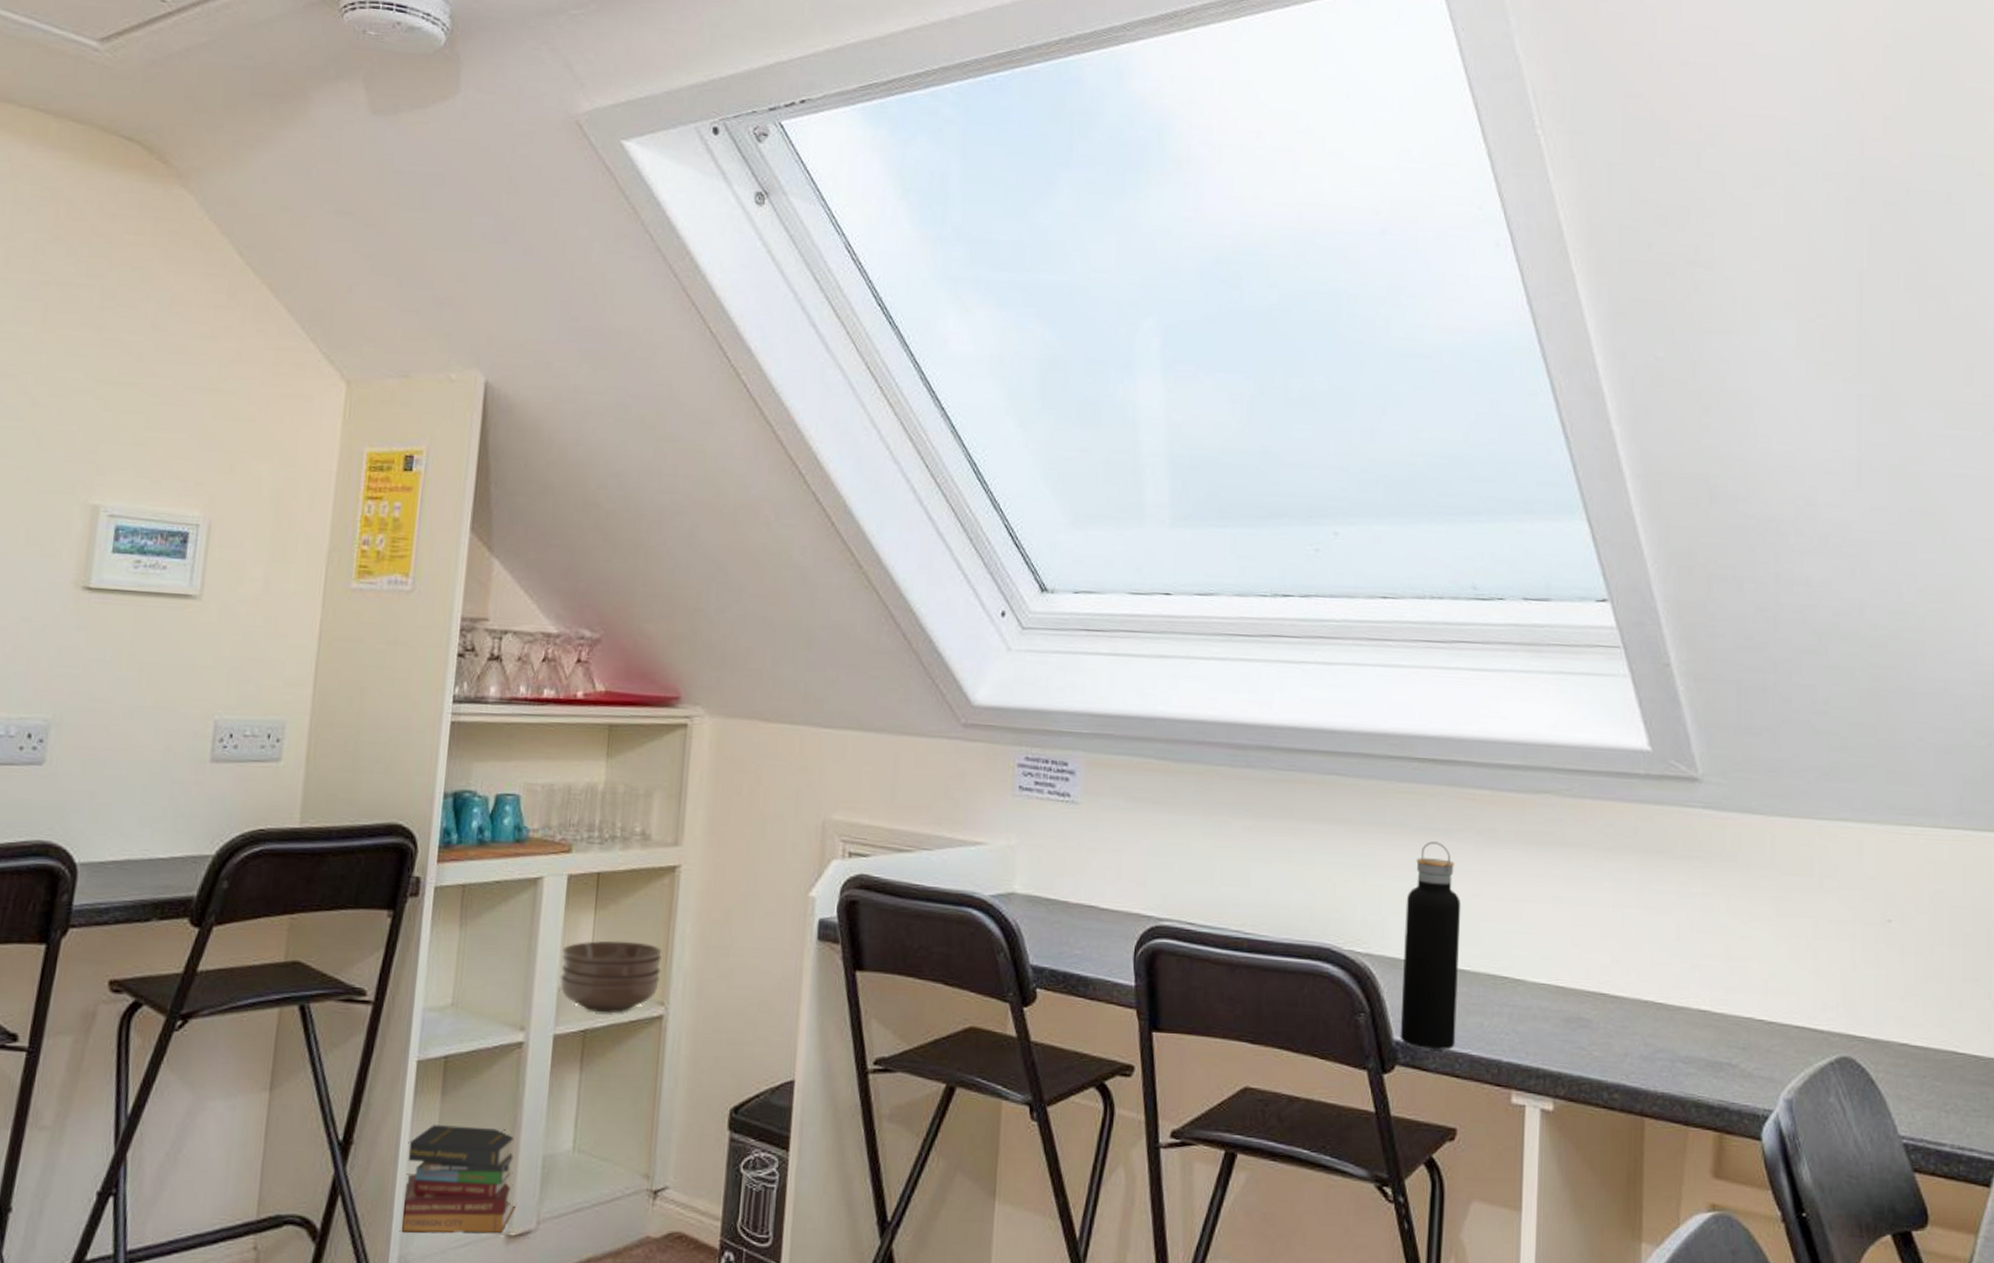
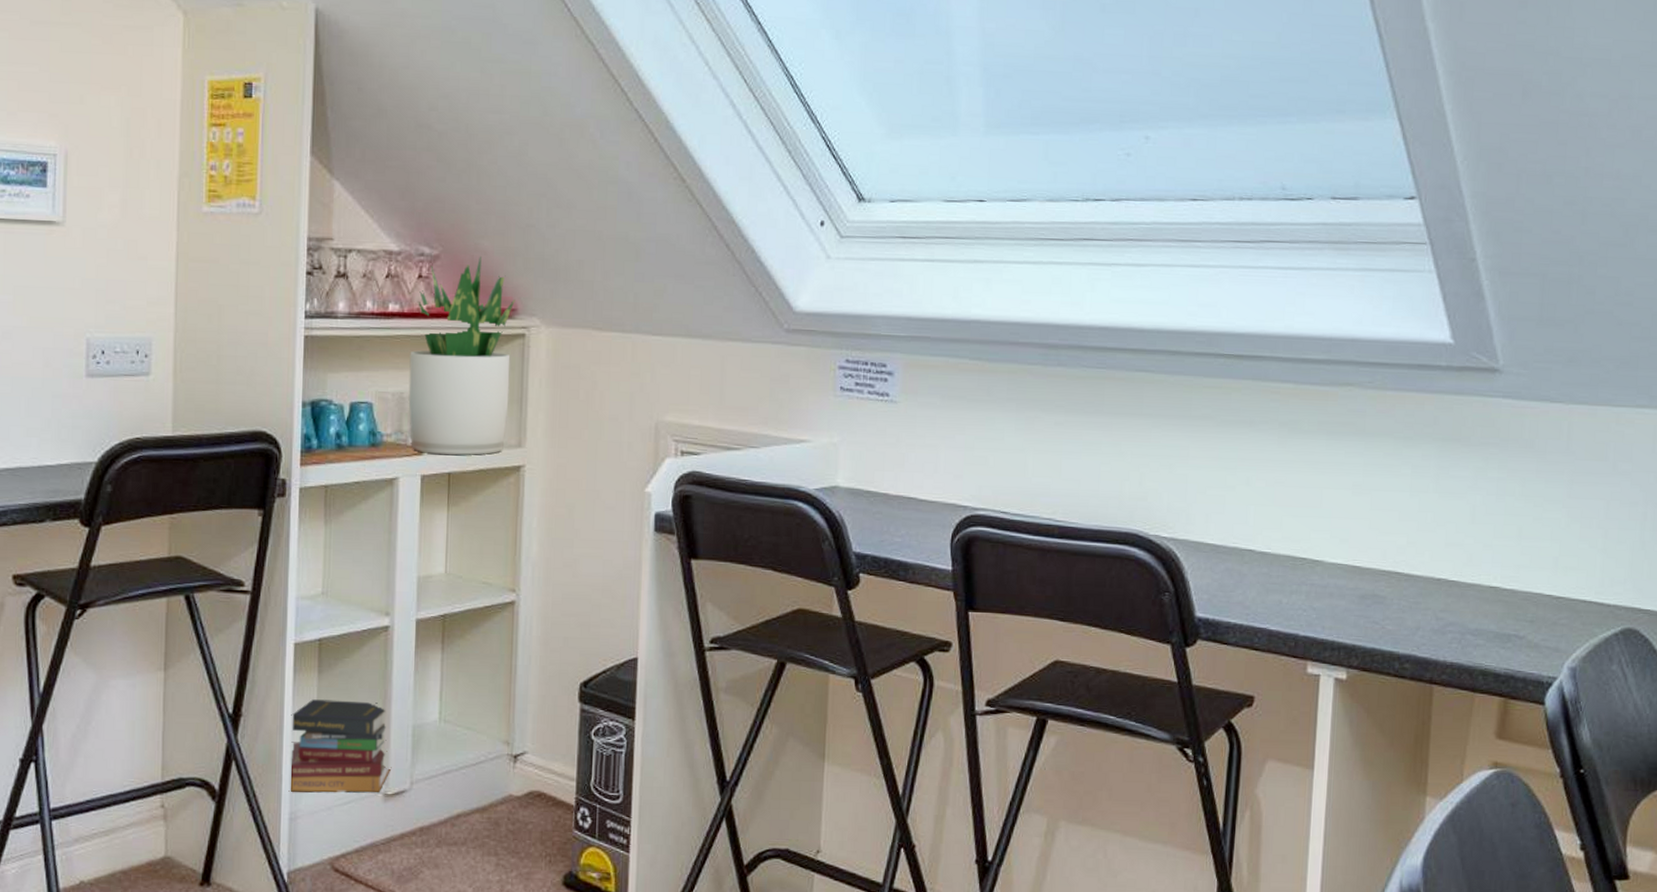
planter: none [558,641,679,854] -> present [408,256,515,456]
bowl: present [559,940,662,1013] -> none [419,534,511,599]
water bottle: present [1400,841,1461,1049] -> none [1202,433,1264,625]

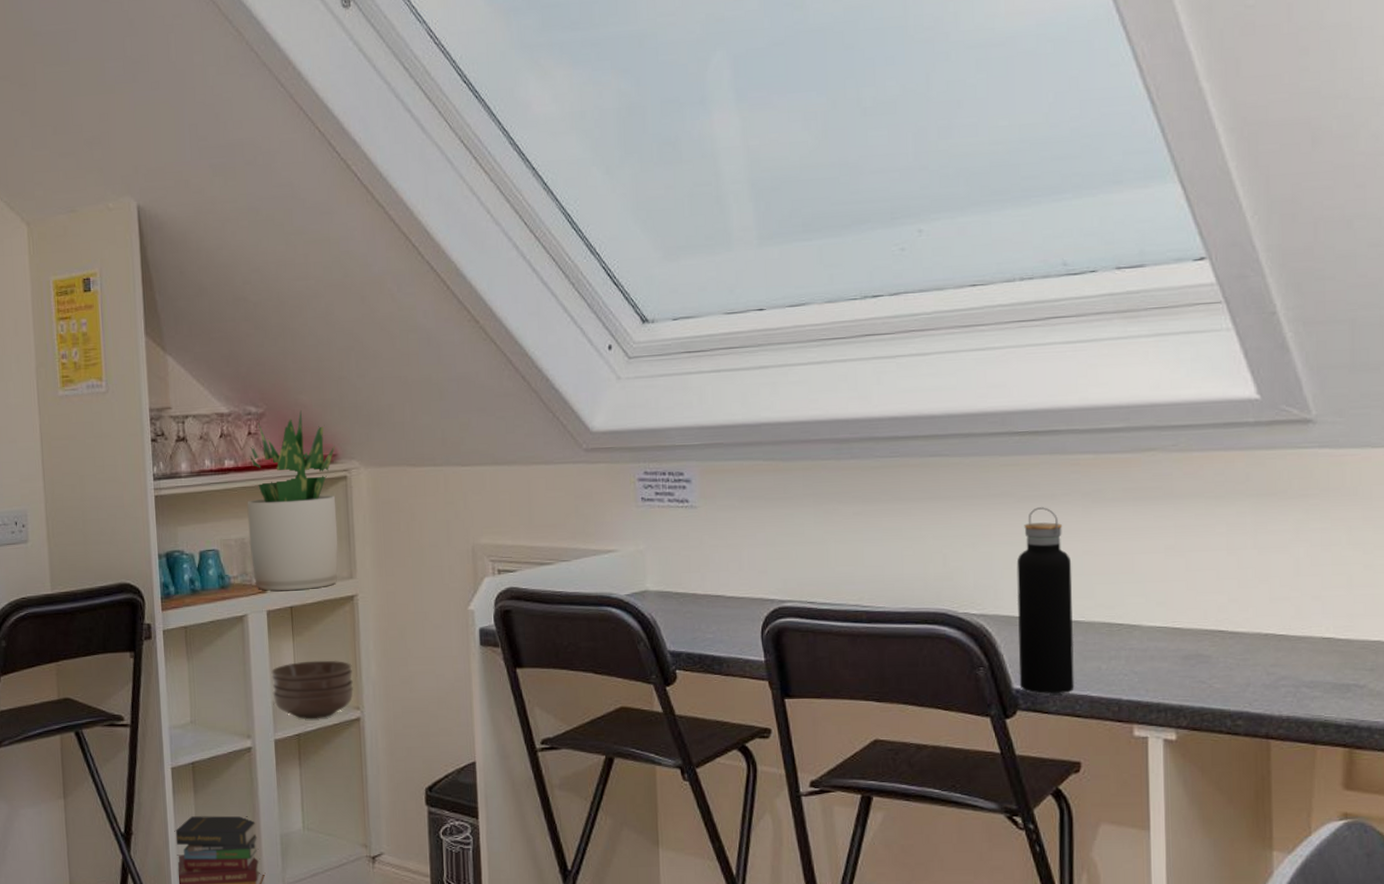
bowl: none [419,534,511,599] -> present [271,660,354,720]
water bottle: none [1202,433,1264,625] -> present [1016,507,1074,694]

